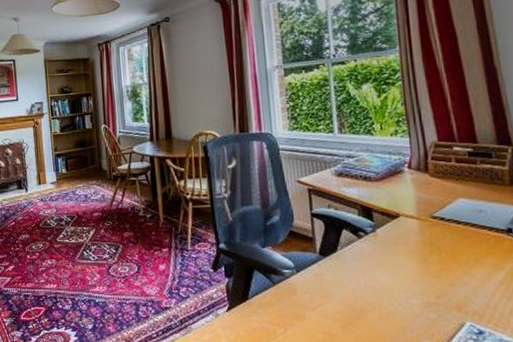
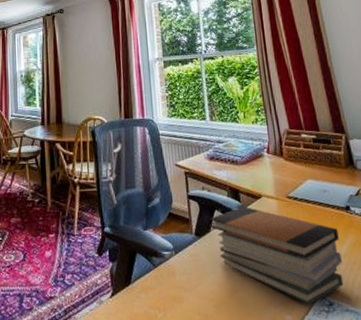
book stack: none [337,225,499,331] -> present [210,206,344,304]

